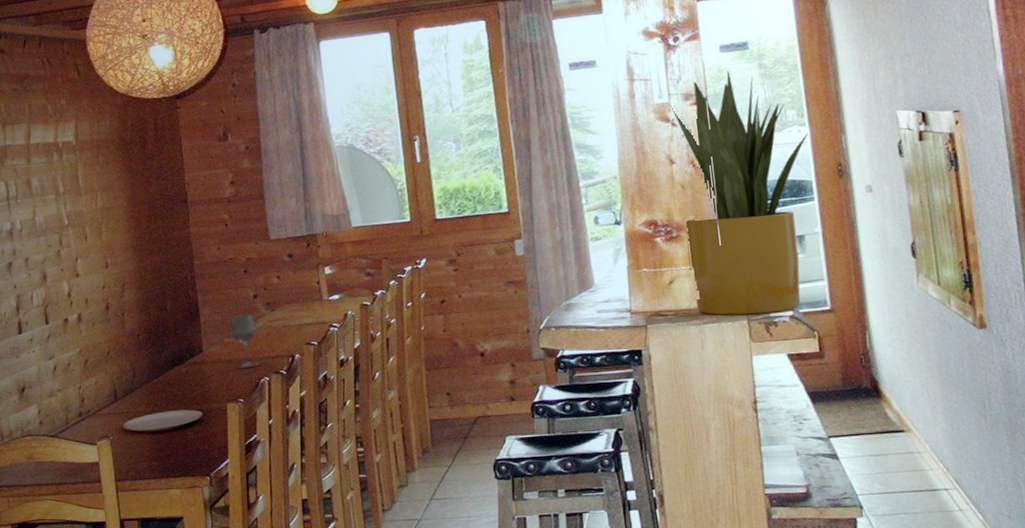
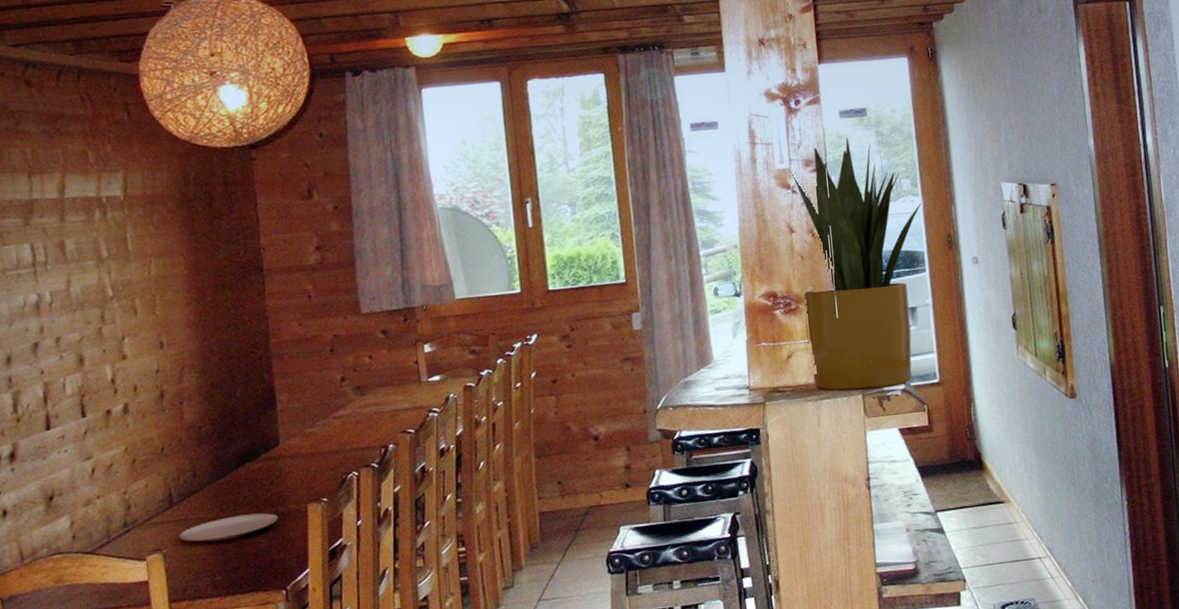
wine glass: present [229,313,260,369] -> none [311,399,348,464]

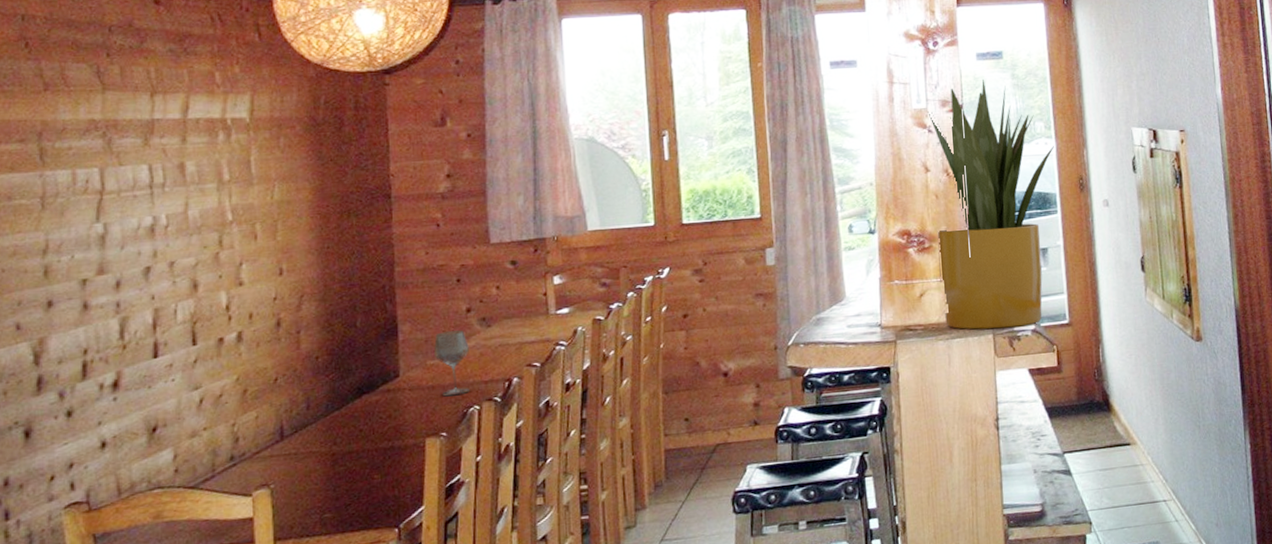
plate: present [179,513,278,542] -> none [289,447,394,477]
wine glass: none [311,399,348,464] -> present [433,330,470,397]

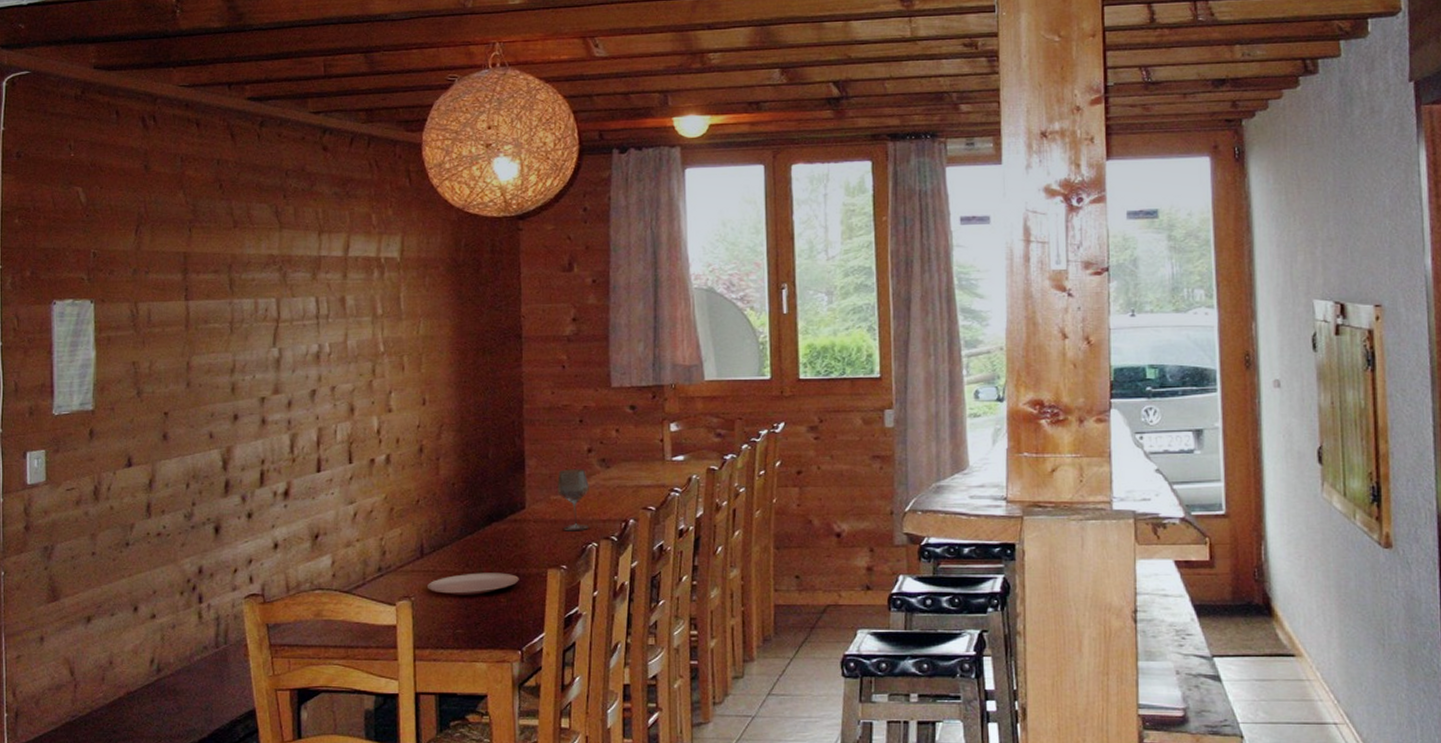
plate: none [289,447,394,477] -> present [428,573,519,595]
planter: present [928,80,1054,330] -> none [1068,241,1216,513]

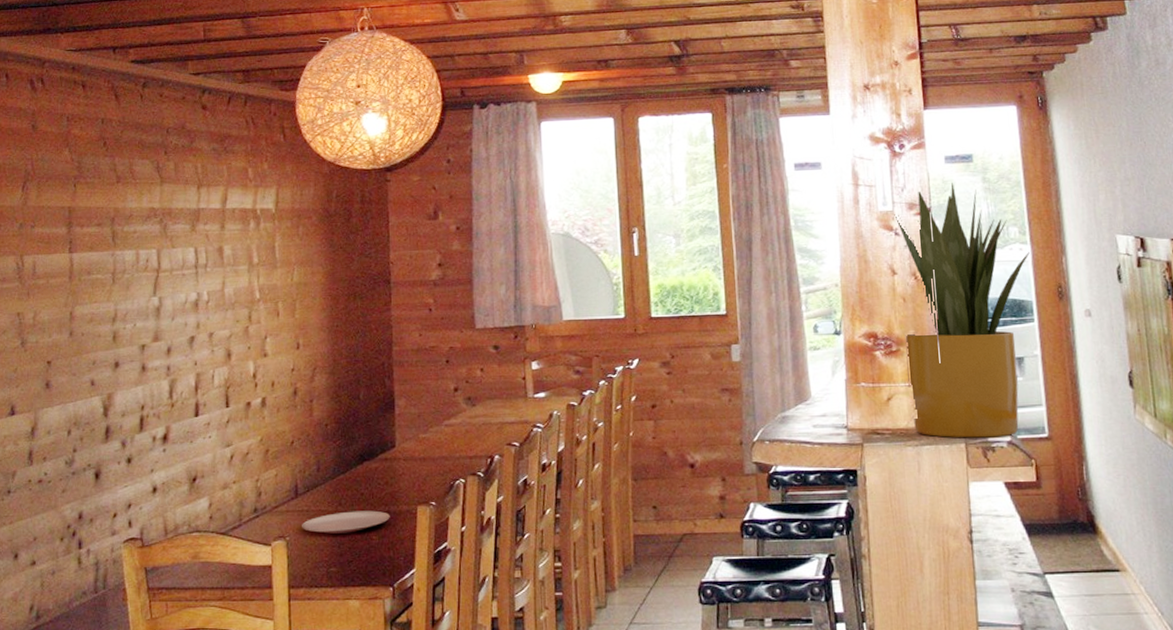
wine glass: present [556,469,589,531] -> none [425,408,456,469]
planter: none [1068,241,1216,513] -> present [894,183,1030,438]

